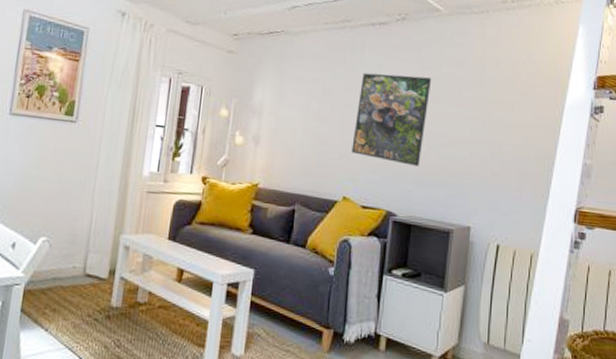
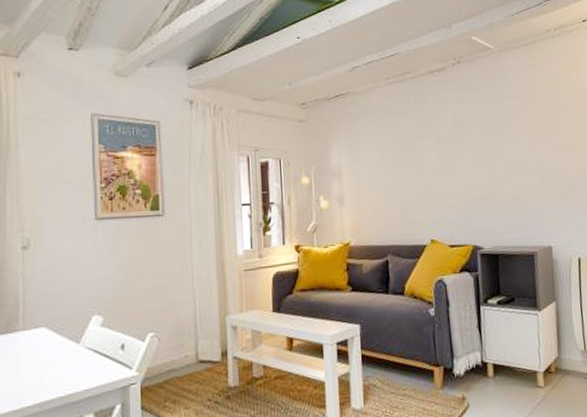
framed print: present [351,72,432,166] -> none [429,114,497,199]

